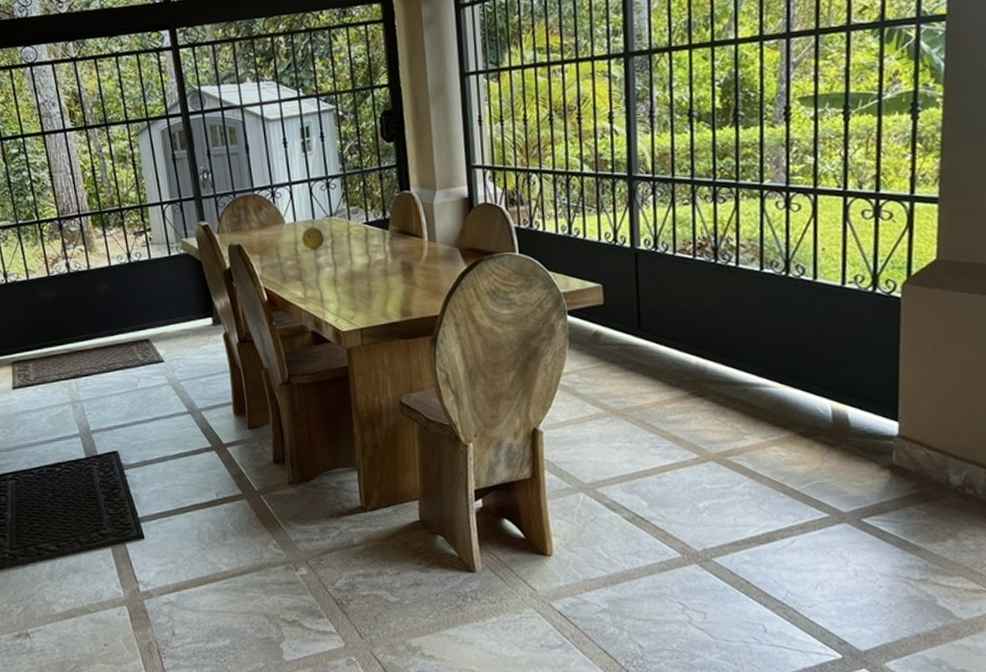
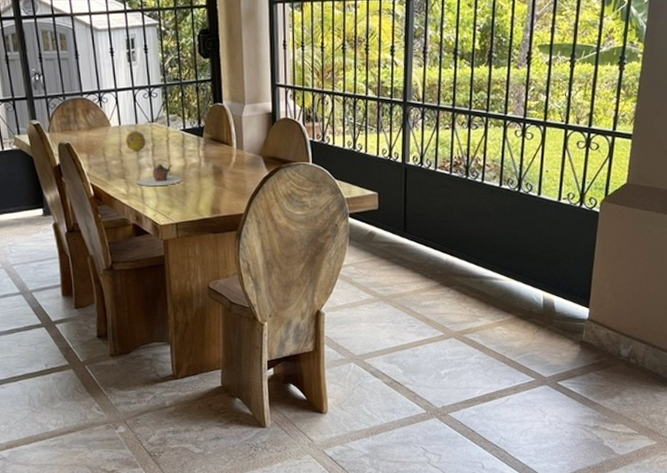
teapot: none [315,257,367,288] -> present [137,159,182,187]

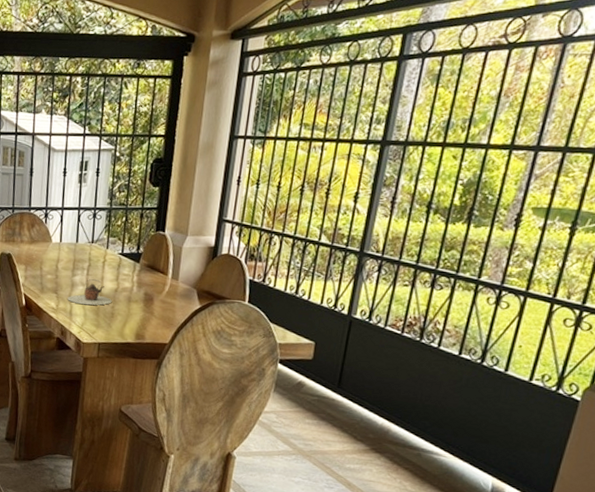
fruit: present [125,130,146,152] -> none [63,249,83,270]

